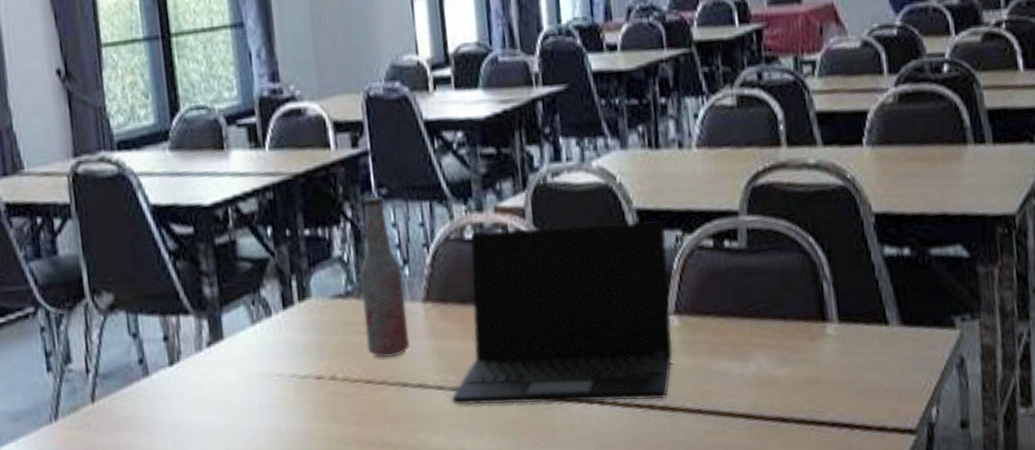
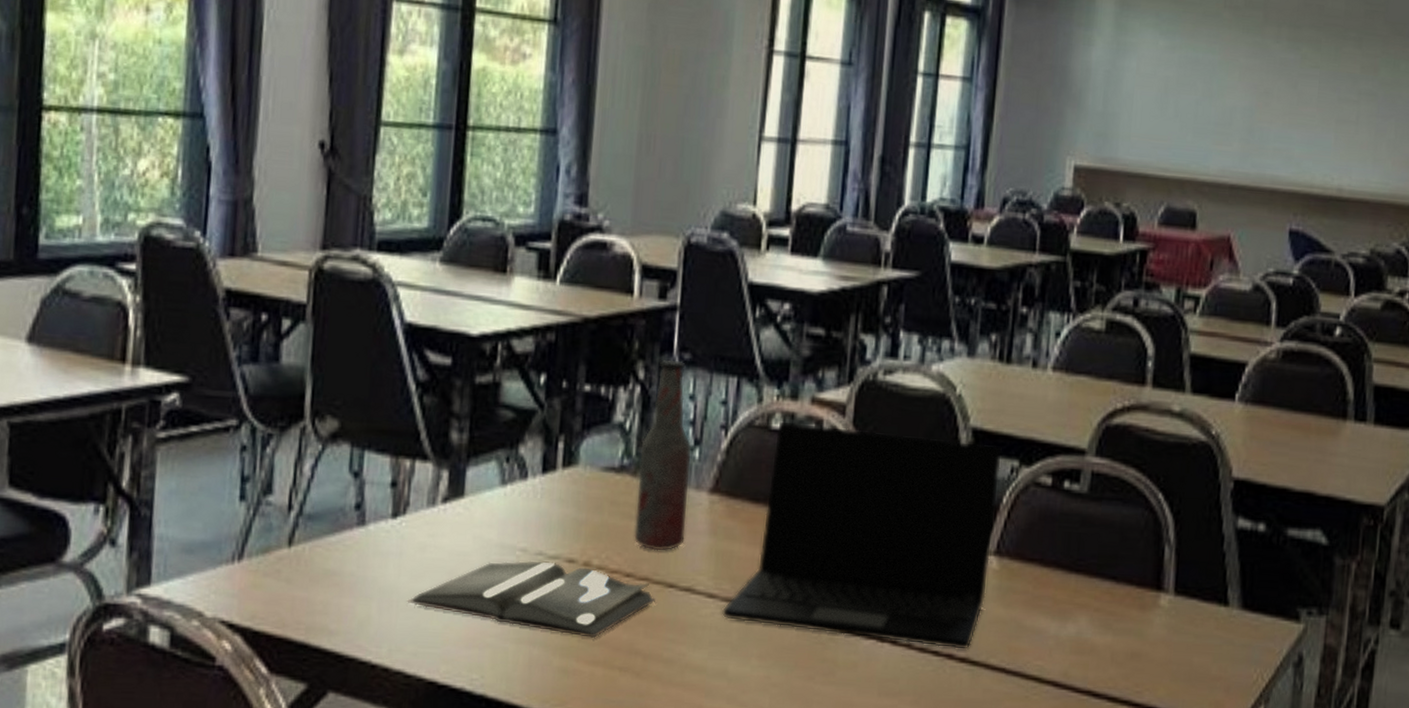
hardback book: none [193,380,395,439] -> present [407,560,655,639]

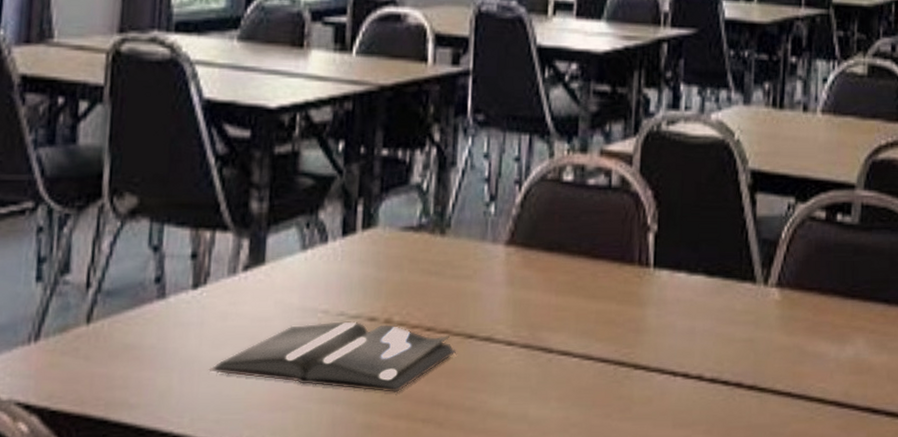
bottle: present [634,359,692,551] -> none [434,121,488,304]
laptop: present [721,421,1003,649] -> none [520,174,780,378]

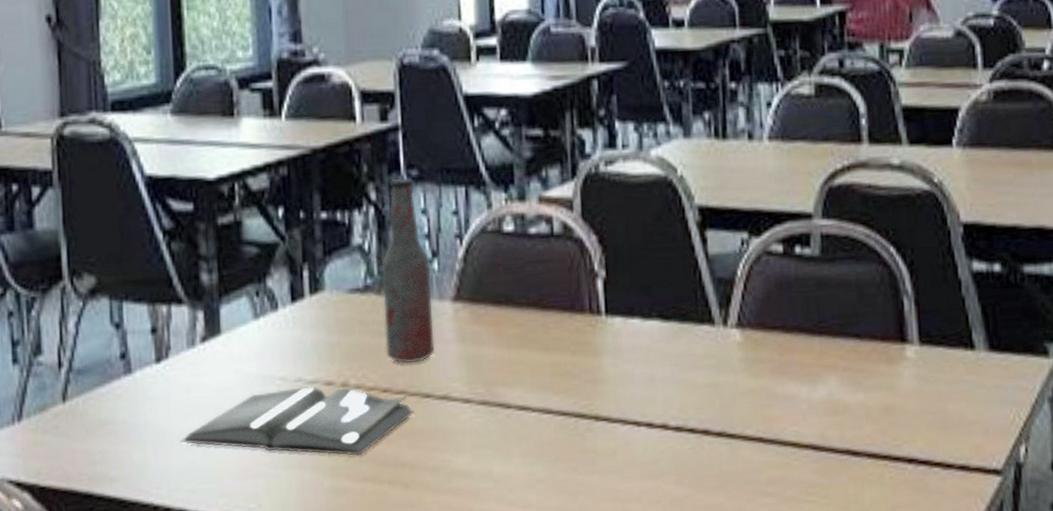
bottle: none [434,121,488,304] -> present [381,177,435,364]

